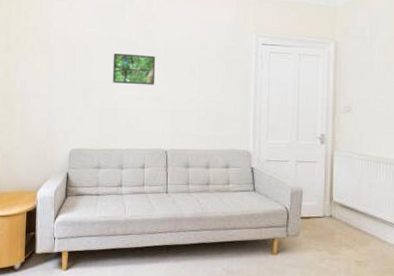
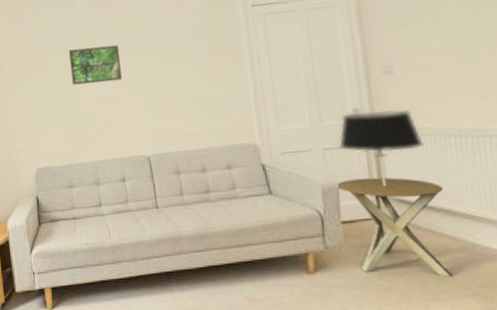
side table: none [302,186,371,263] -> present [336,177,452,277]
table lamp: none [308,138,363,194] -> present [339,109,424,186]

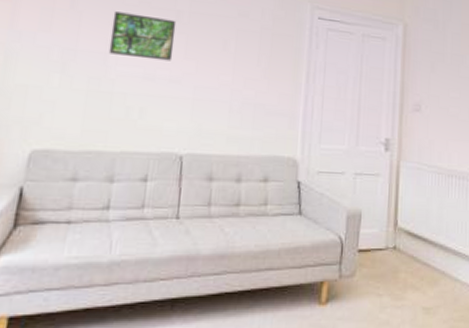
side table: present [336,177,452,277] -> none [360,207,442,310]
table lamp: present [339,109,424,186] -> none [369,143,433,217]

